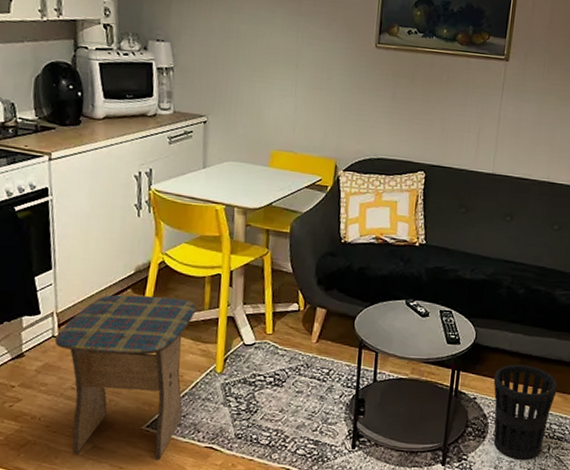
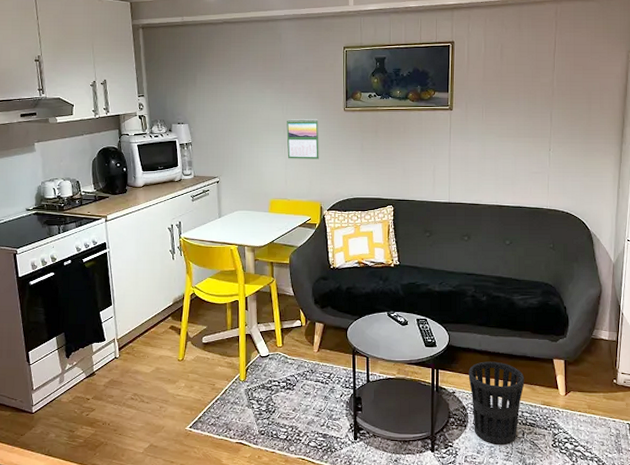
stool: present [54,294,196,459] -> none [117,321,221,454]
calendar: none [298,50,342,106] -> present [286,118,319,159]

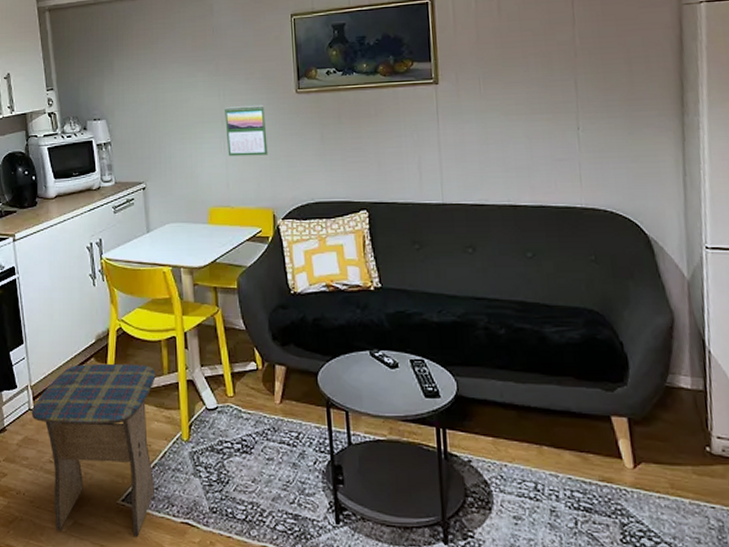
stool: none [117,321,221,454] -> present [31,363,156,536]
wastebasket: present [468,361,525,445] -> none [488,418,572,537]

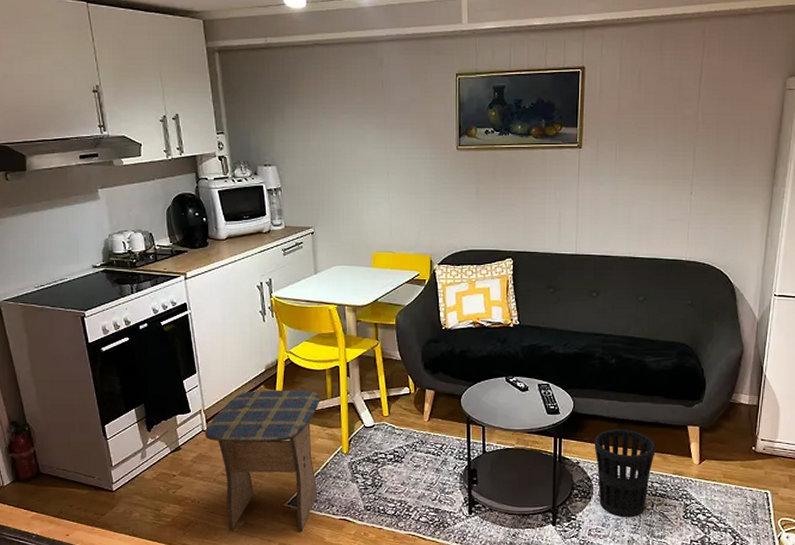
calendar: present [225,104,268,157] -> none [391,158,428,206]
wastebasket: none [488,418,572,537] -> present [594,429,656,517]

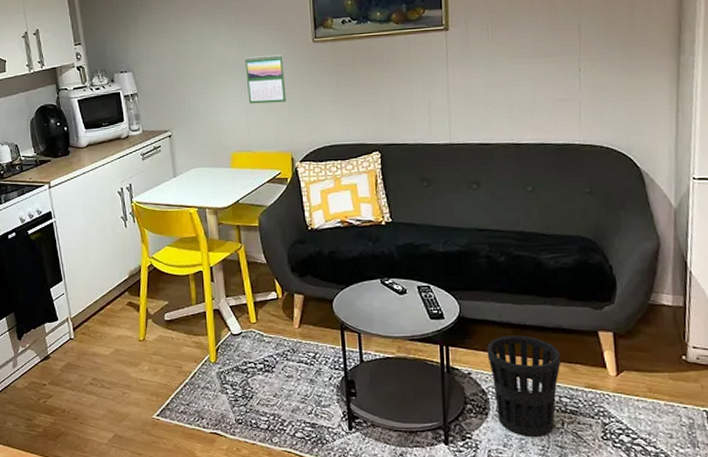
stool: present [204,390,320,532] -> none [72,296,186,445]
calendar: none [391,158,428,206] -> present [245,54,286,104]

